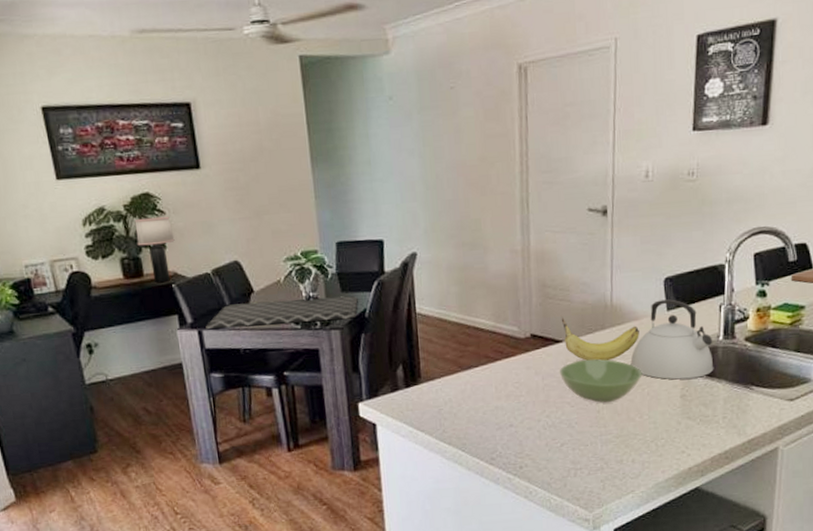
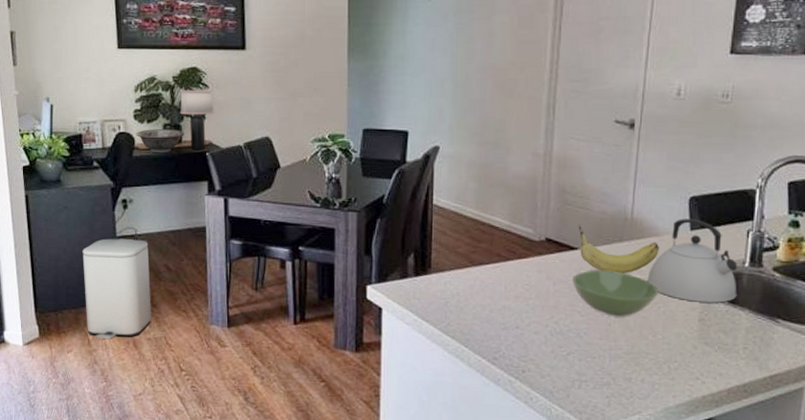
pedal bin: none [50,384,137,494] -> present [82,238,151,340]
decorative bowl: none [90,262,146,291] -> present [135,128,185,153]
placemat: present [206,295,358,330] -> none [232,177,378,203]

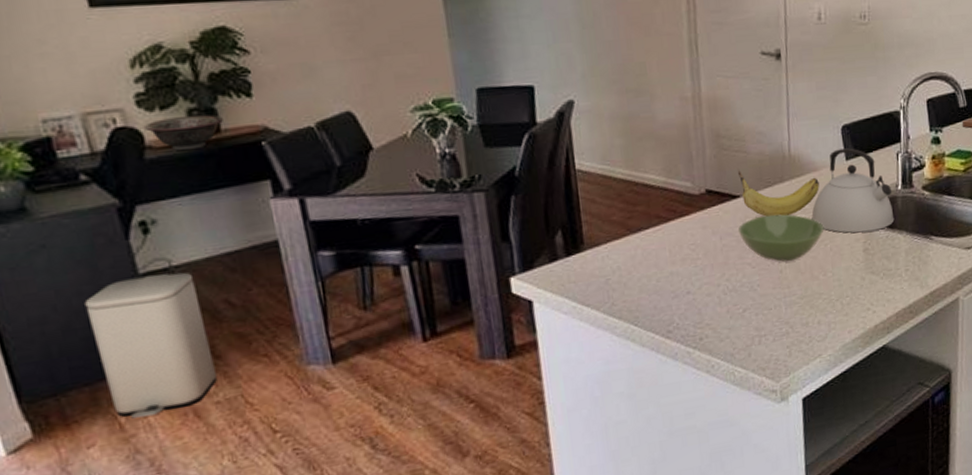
table lamp: present [180,90,214,150] -> none [206,56,264,141]

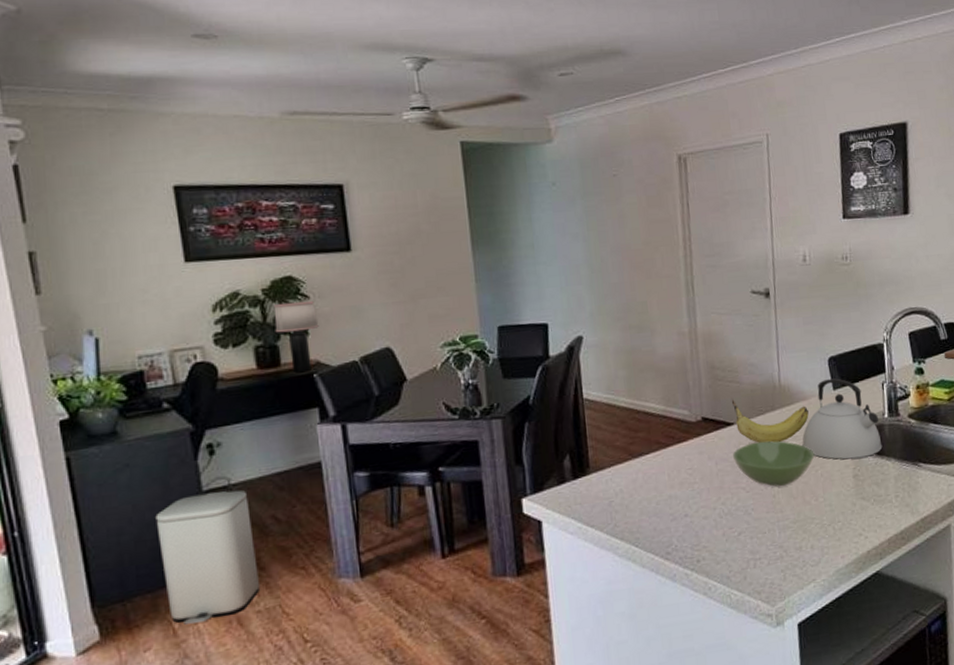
decorative bowl: present [143,114,225,151] -> none [218,351,285,383]
table lamp: none [206,56,264,141] -> present [273,300,319,373]

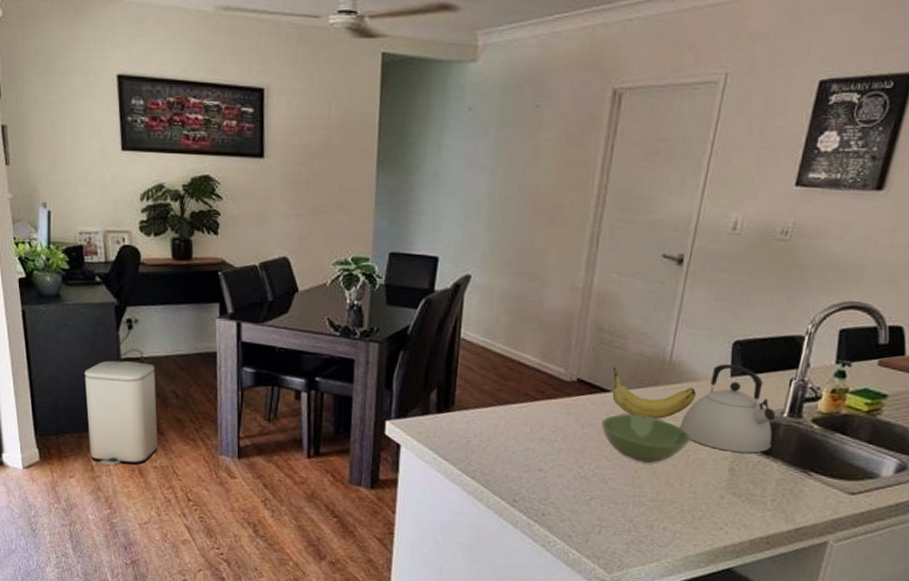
table lamp: present [273,300,319,373] -> none [190,200,228,269]

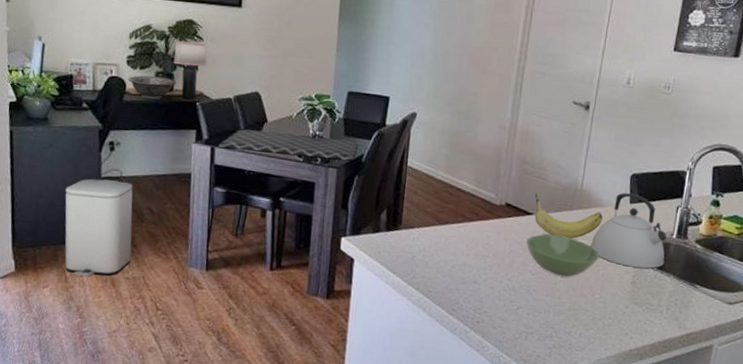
decorative bowl: none [141,242,196,271] -> present [127,75,177,100]
table lamp: none [190,200,228,269] -> present [173,40,207,100]
placemat: none [245,300,402,334] -> present [219,129,358,161]

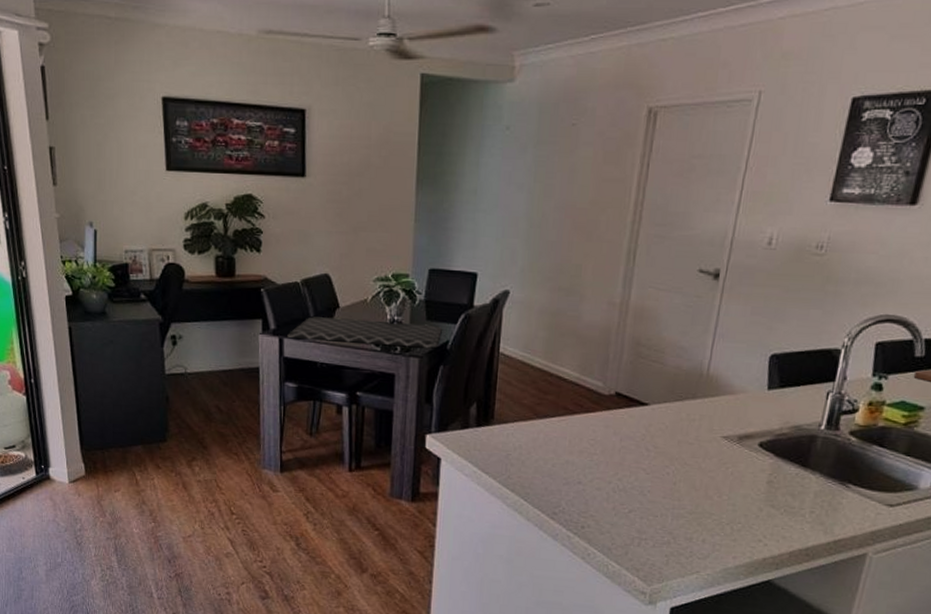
pedal bin: present [65,178,133,277] -> none [129,376,201,480]
decorative bowl: present [127,75,177,100] -> none [185,260,239,288]
table lamp: present [173,40,207,100] -> none [233,219,270,286]
soup bowl: present [526,233,600,277] -> none [640,426,729,476]
fruit: present [534,191,603,239] -> none [650,377,733,432]
kettle: present [590,193,667,269] -> none [718,377,814,466]

